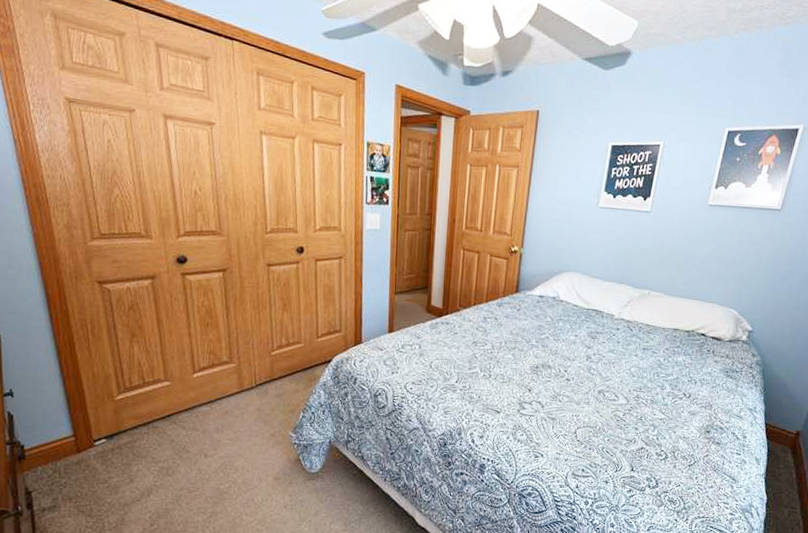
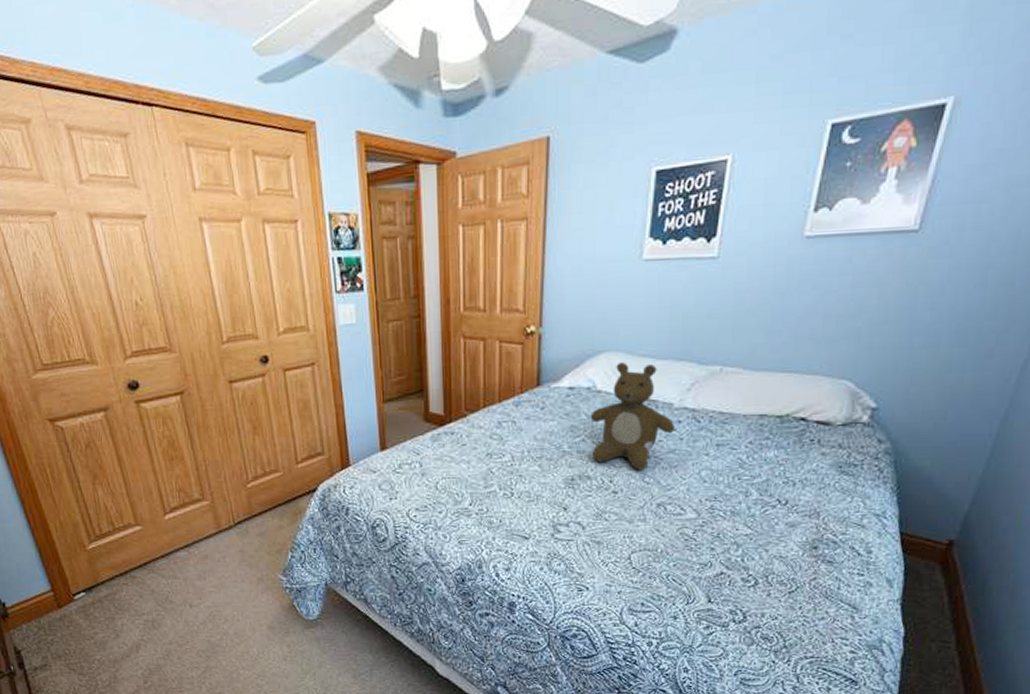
teddy bear: none [553,280,615,364] -> present [590,362,676,470]

